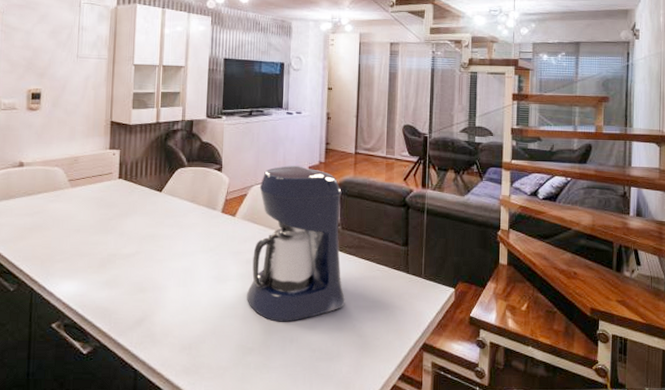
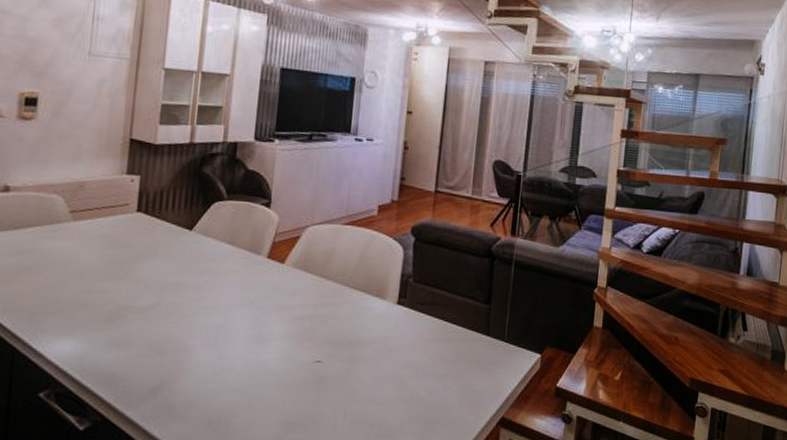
coffee maker: present [247,165,345,322] -> none [293,203,417,392]

